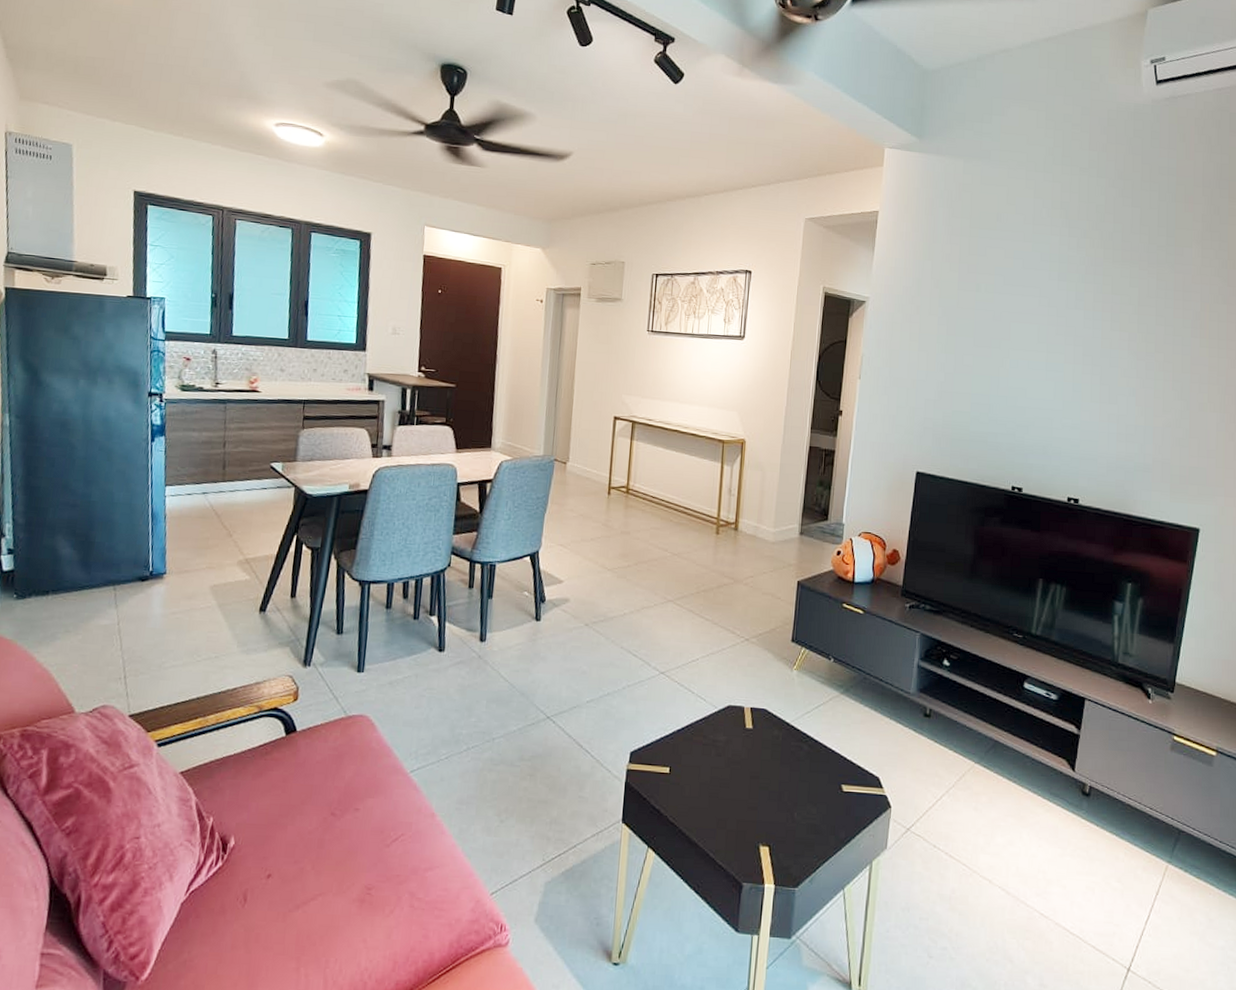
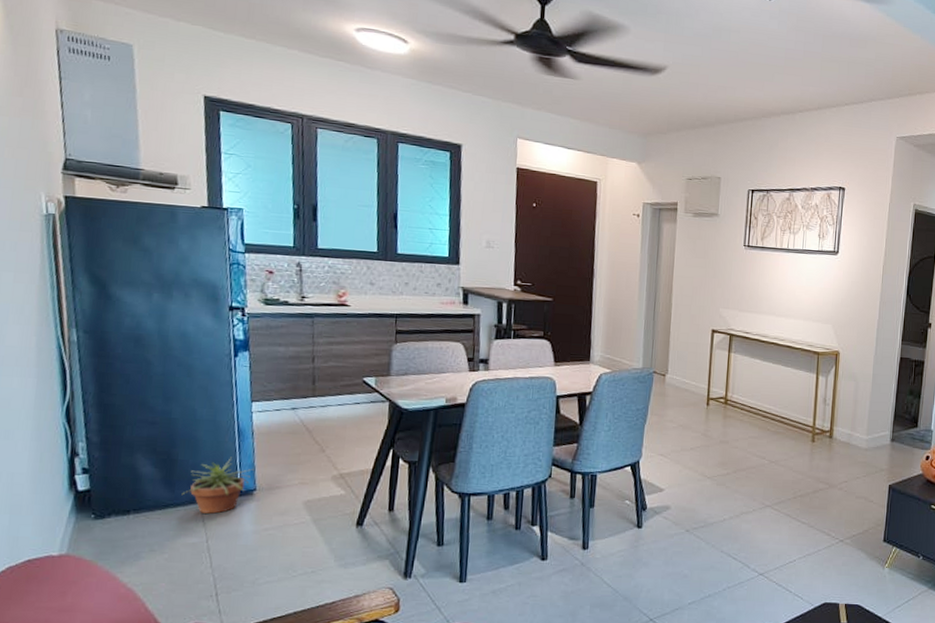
potted plant: none [97,540,165,596] -> present [181,457,254,514]

